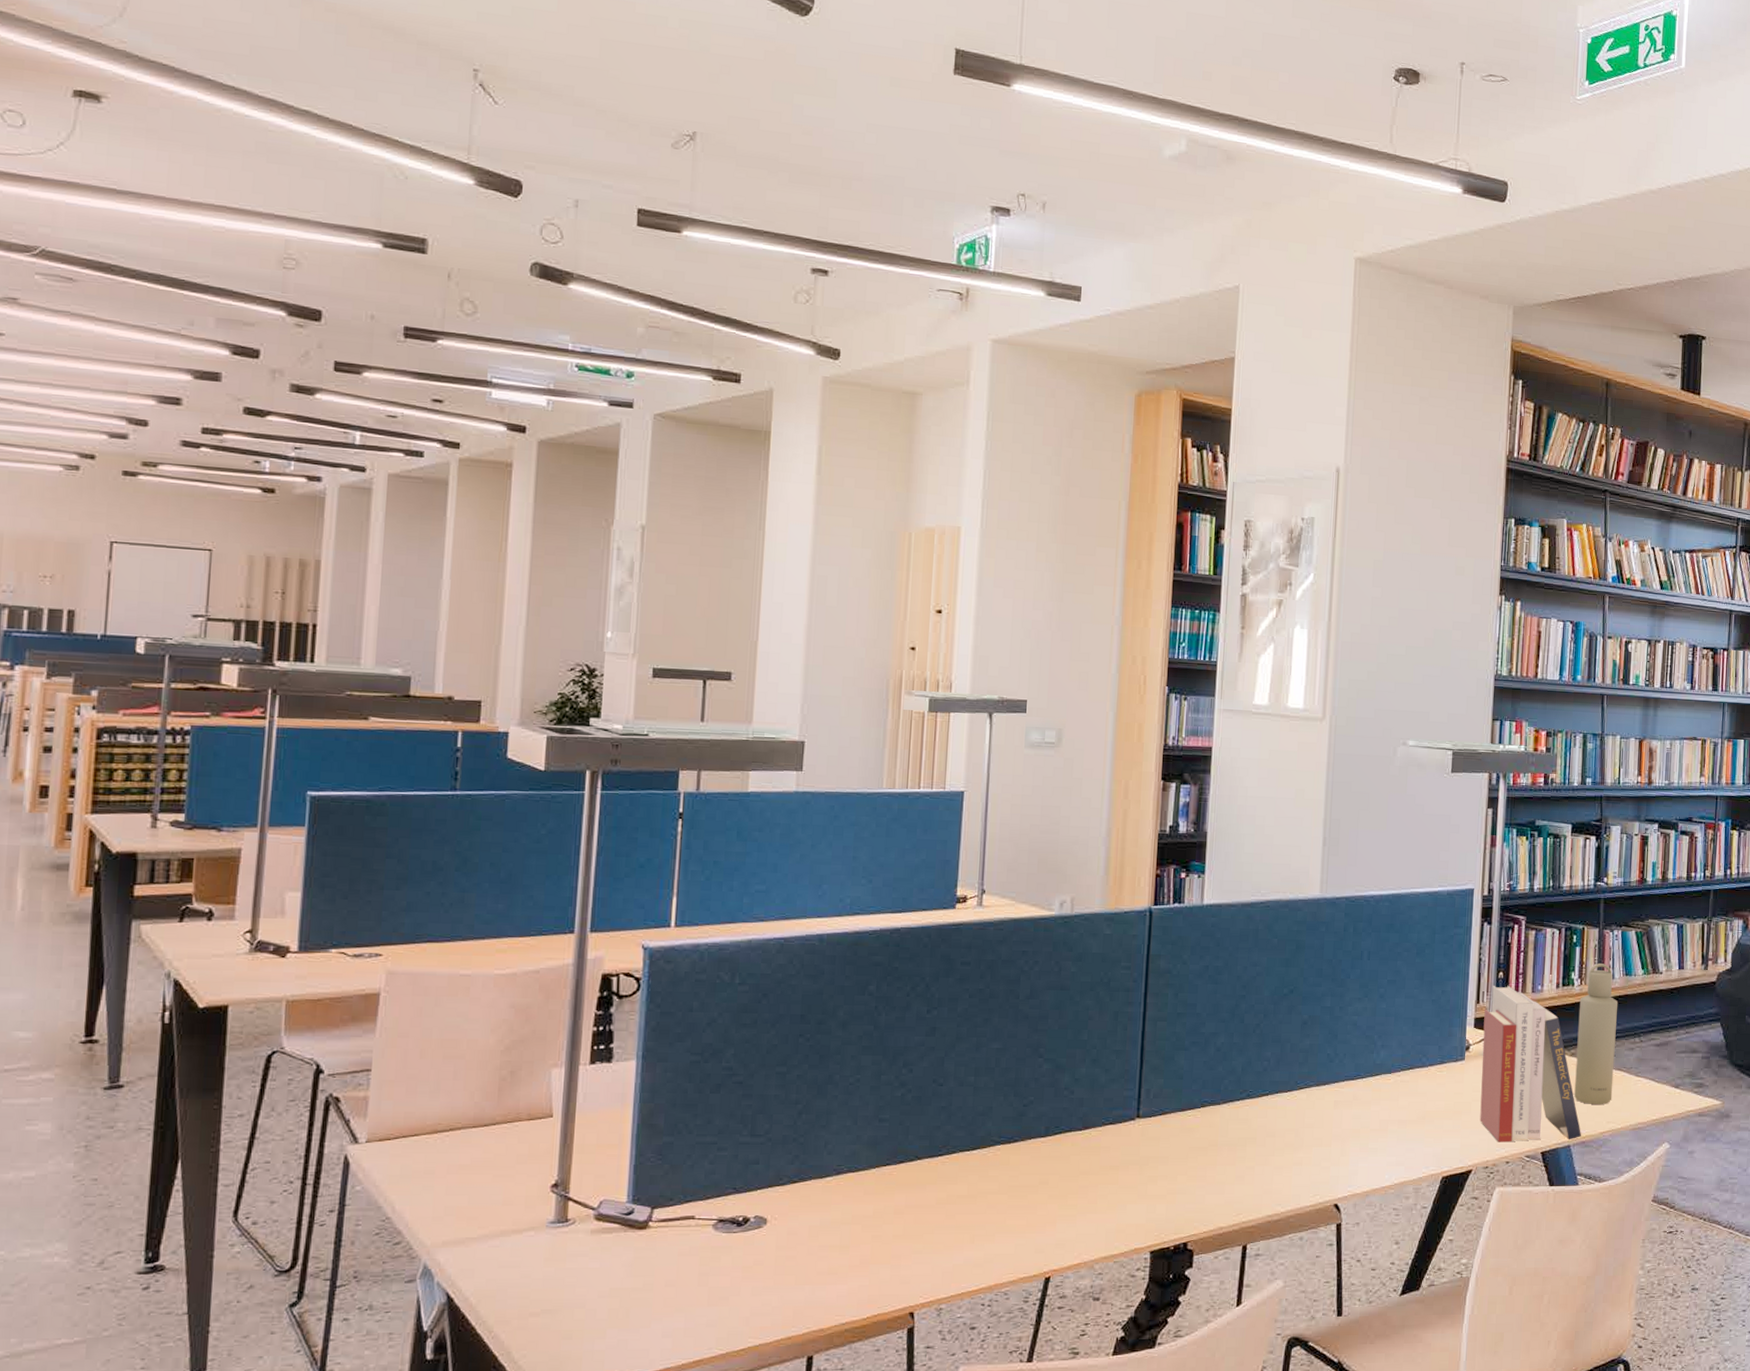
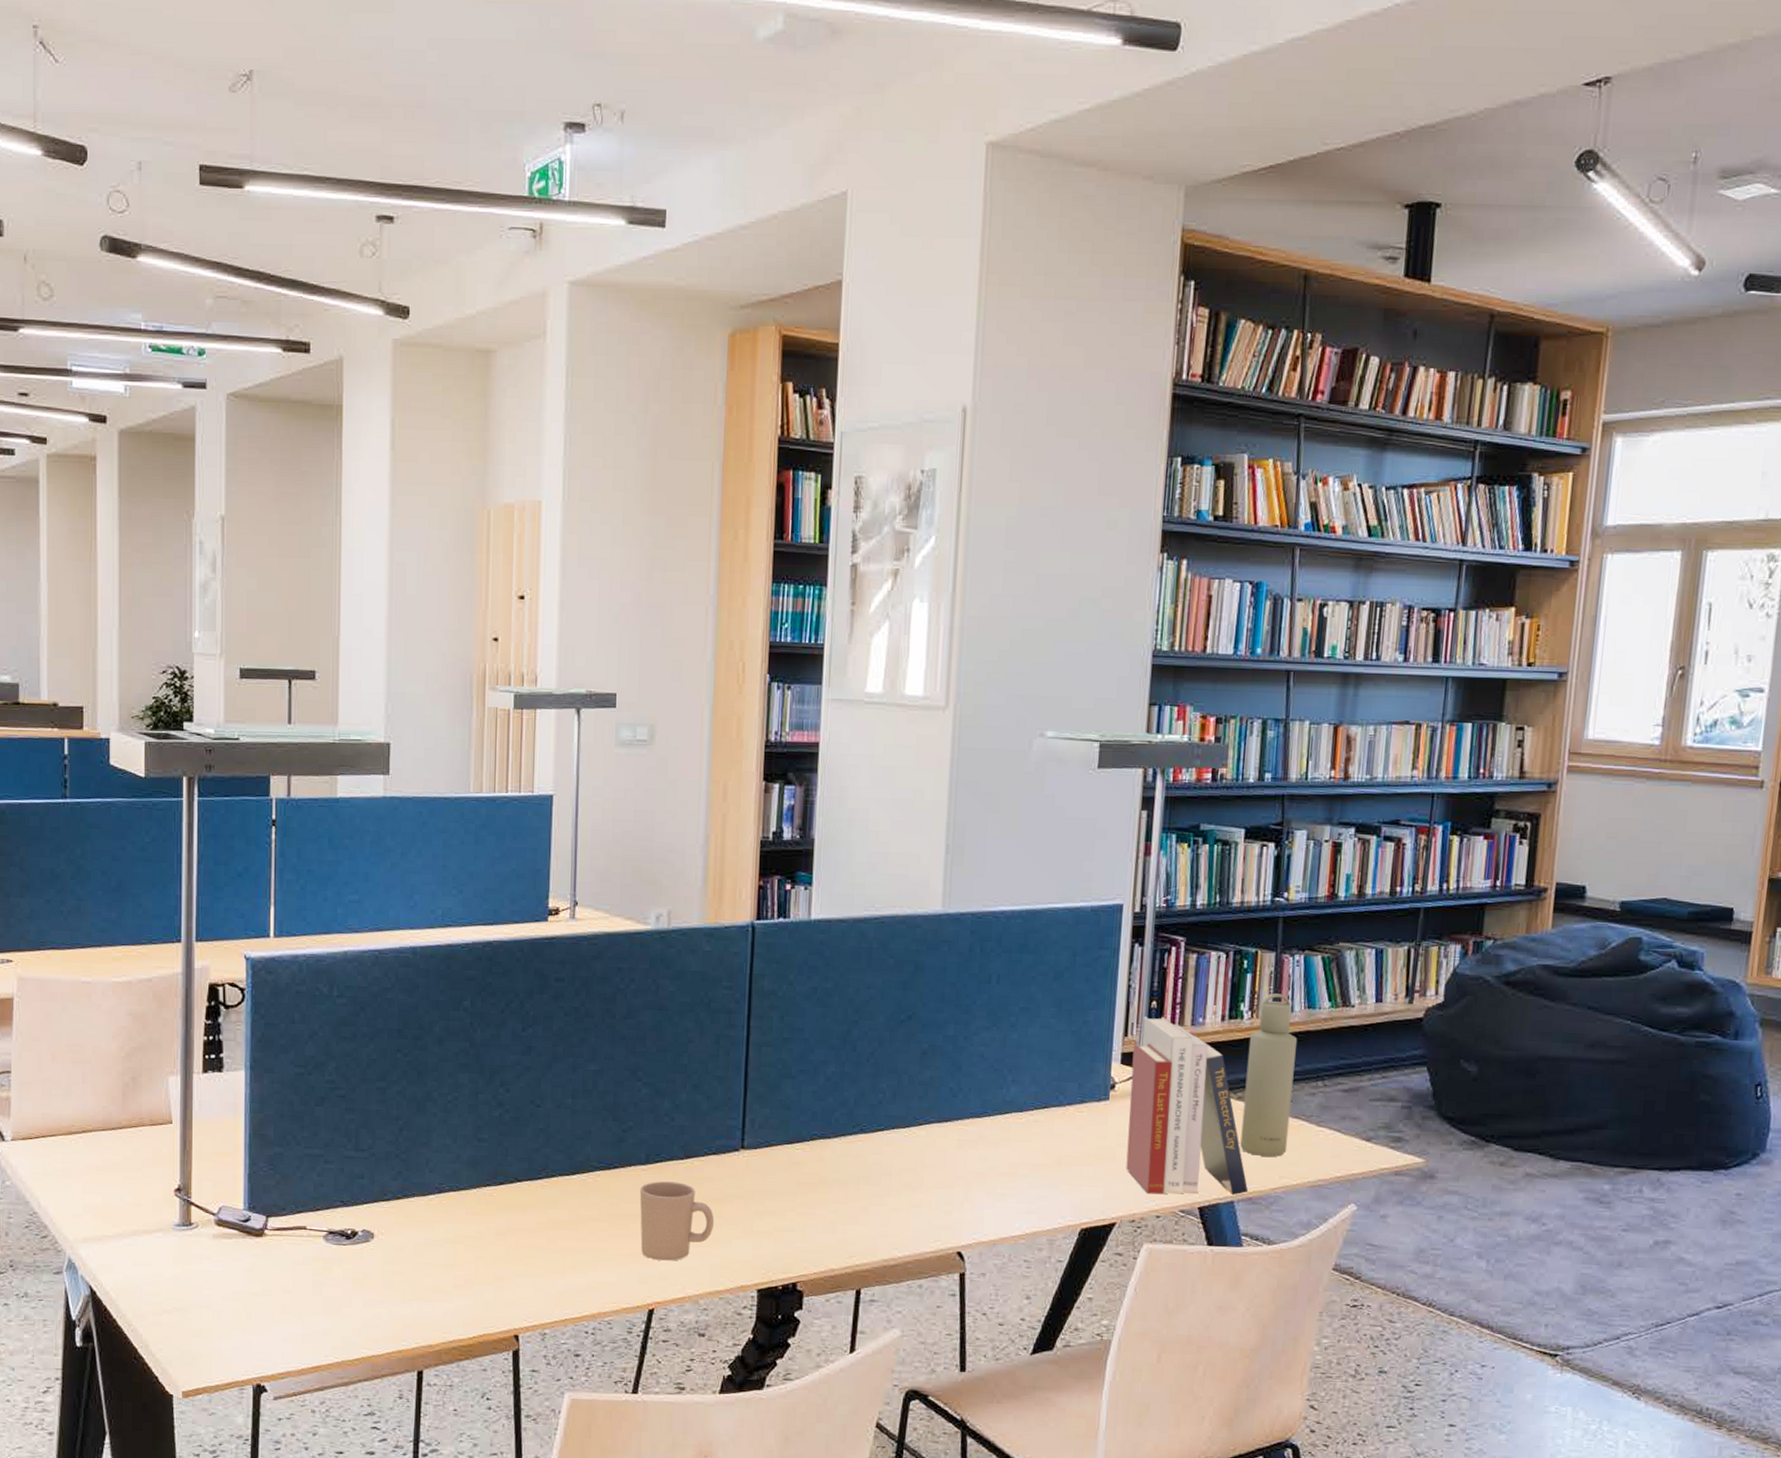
mug: none [1038,1152,1111,1229] -> present [639,1181,715,1261]

